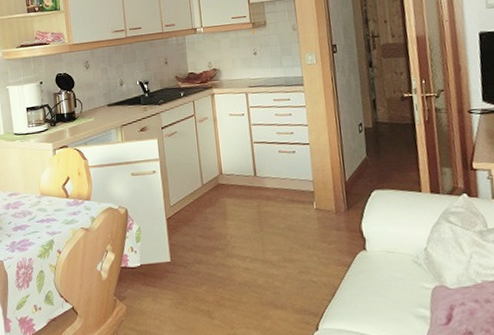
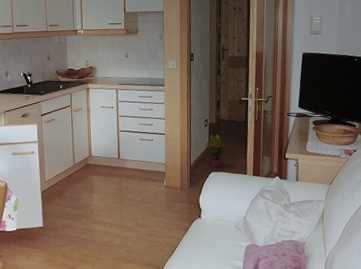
potted plant: none [362,142,389,184] -> present [205,135,225,168]

